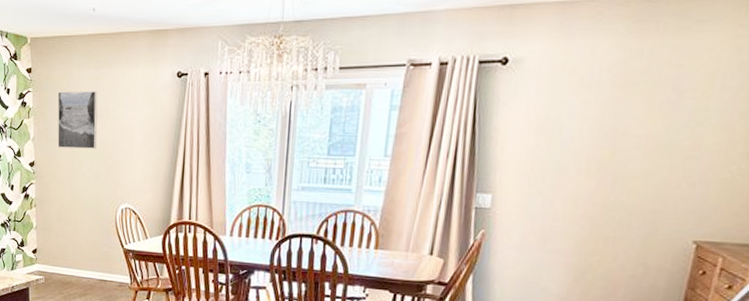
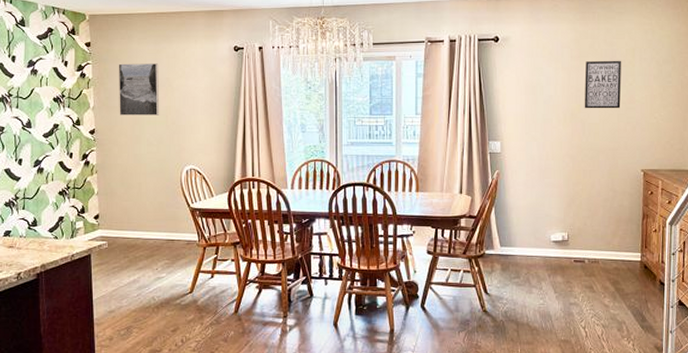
wall art: none [620,89,692,157] -> present [584,60,622,109]

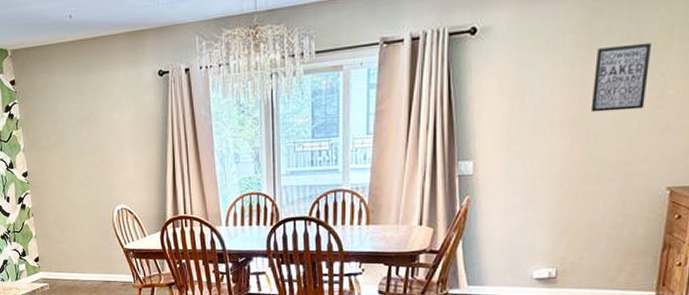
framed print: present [118,63,160,116] -> none [43,97,88,156]

